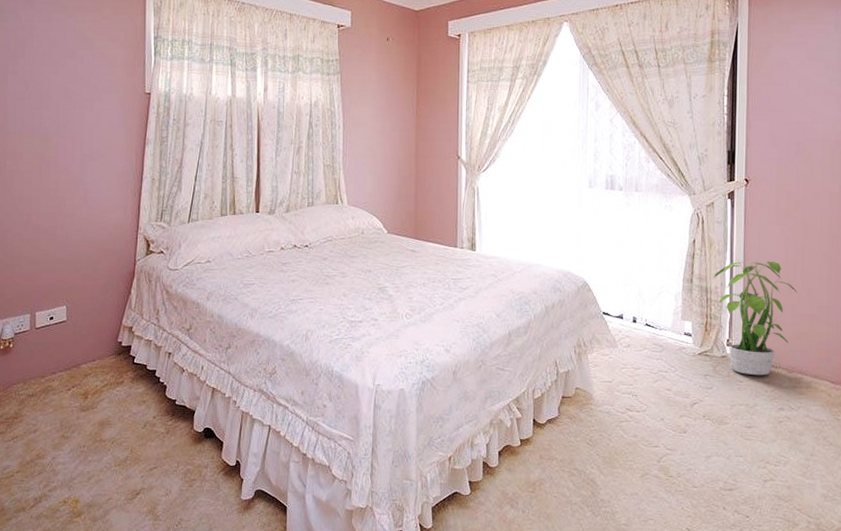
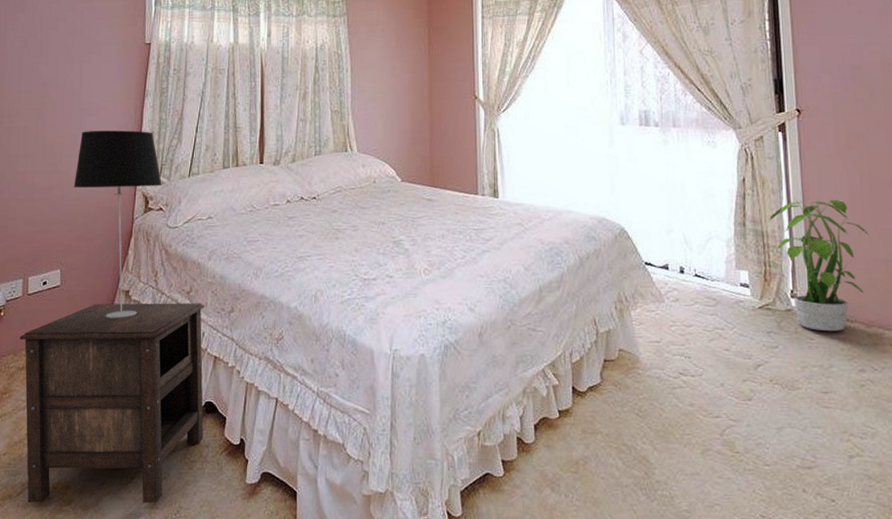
nightstand: none [28,338,204,516] -> present [19,303,205,504]
table lamp: none [77,176,163,352] -> present [73,130,162,318]

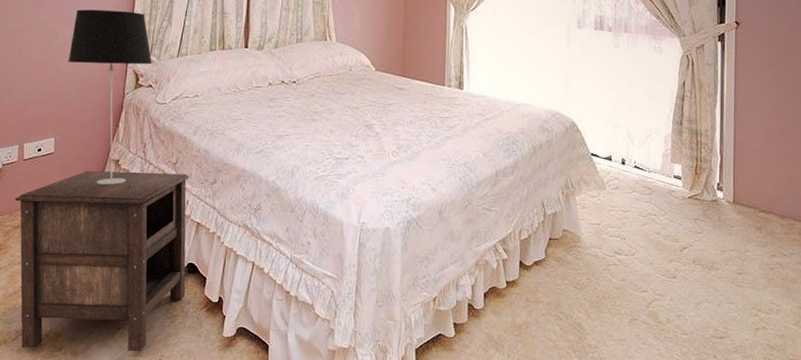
potted plant: present [768,197,869,332] -> none [702,101,790,221]

